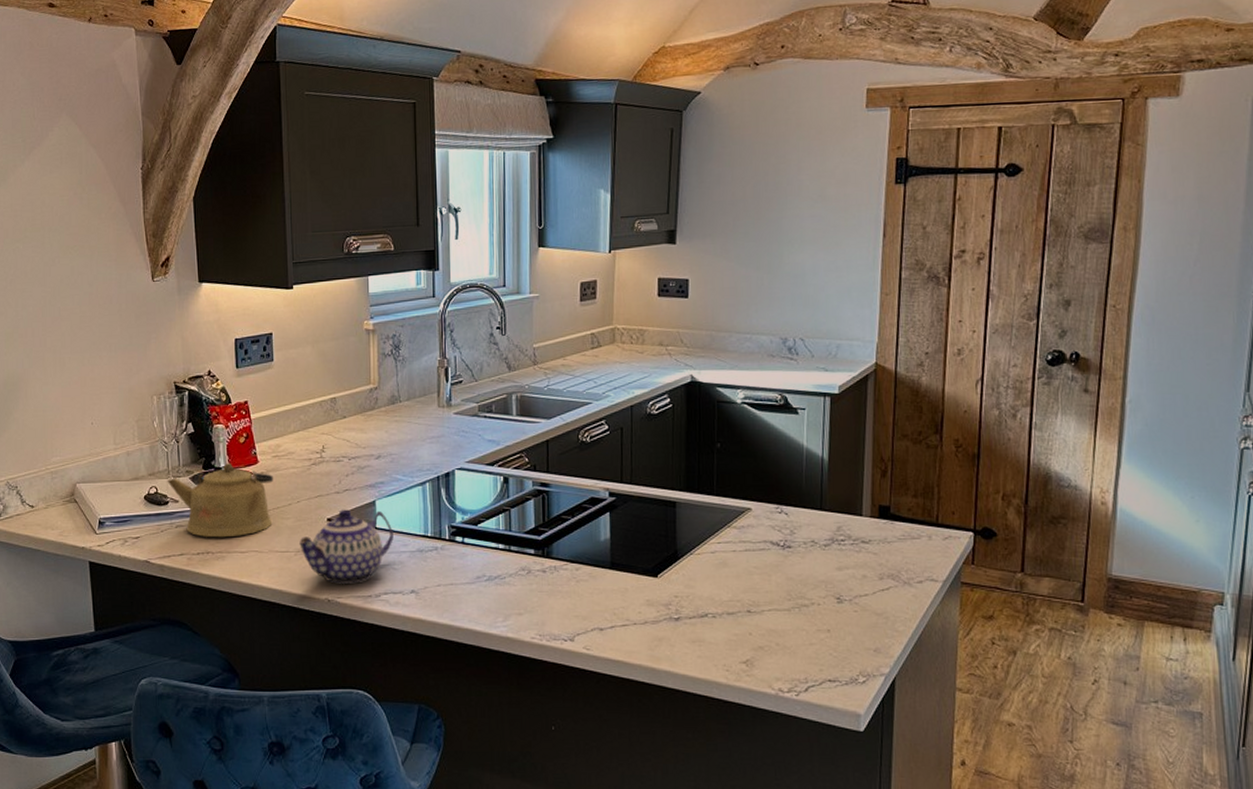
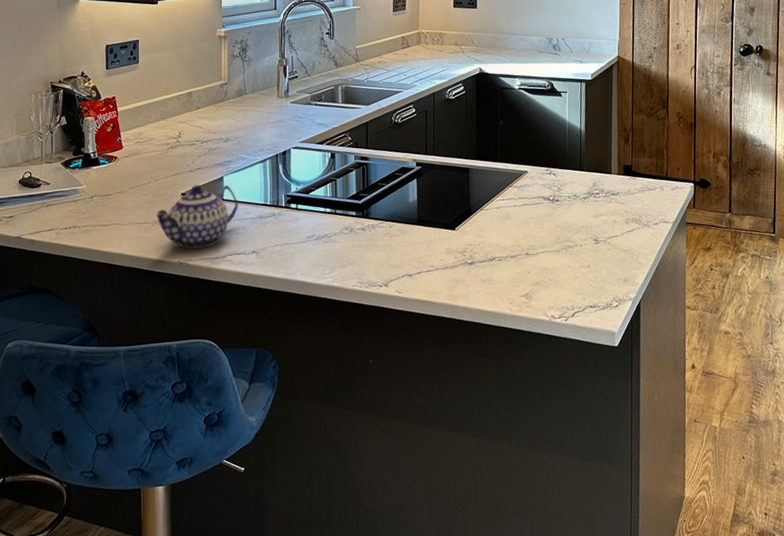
kettle: present [167,463,274,538] -> none [40,149,136,214]

